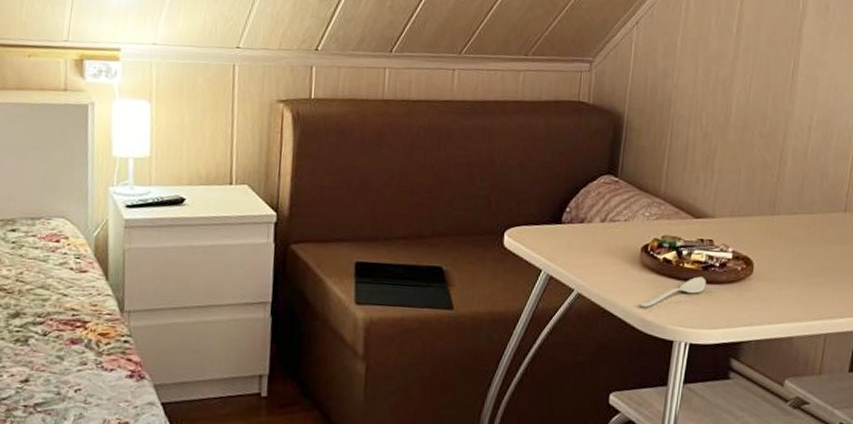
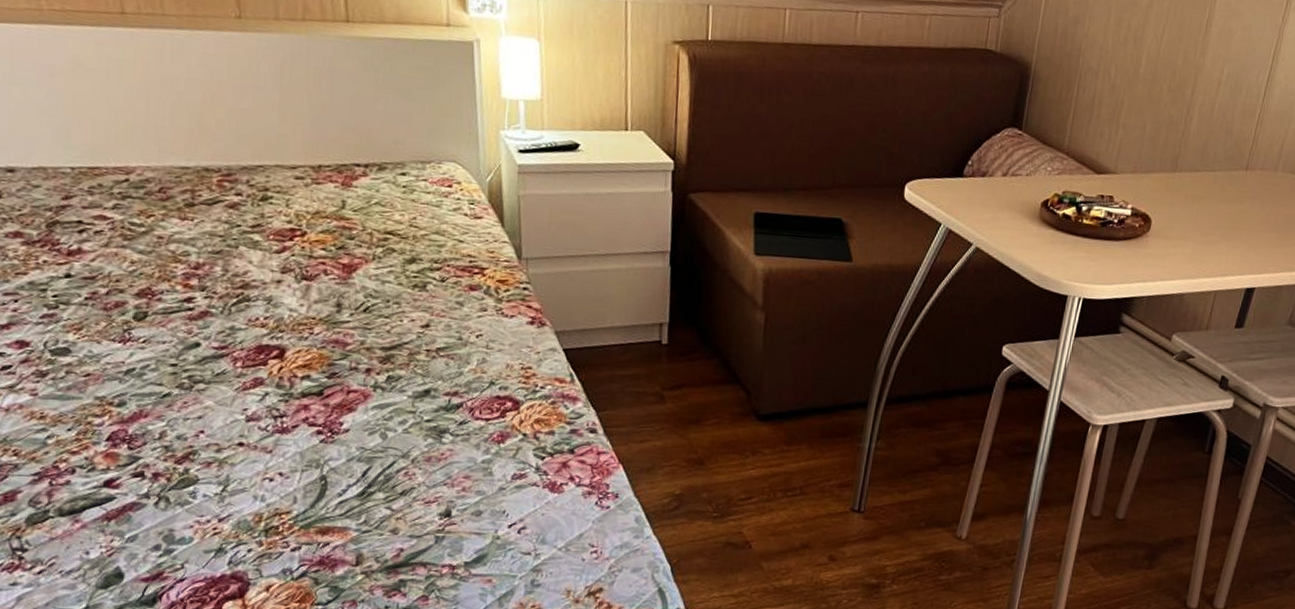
spoon: present [639,276,706,307] -> none [1036,232,1104,262]

